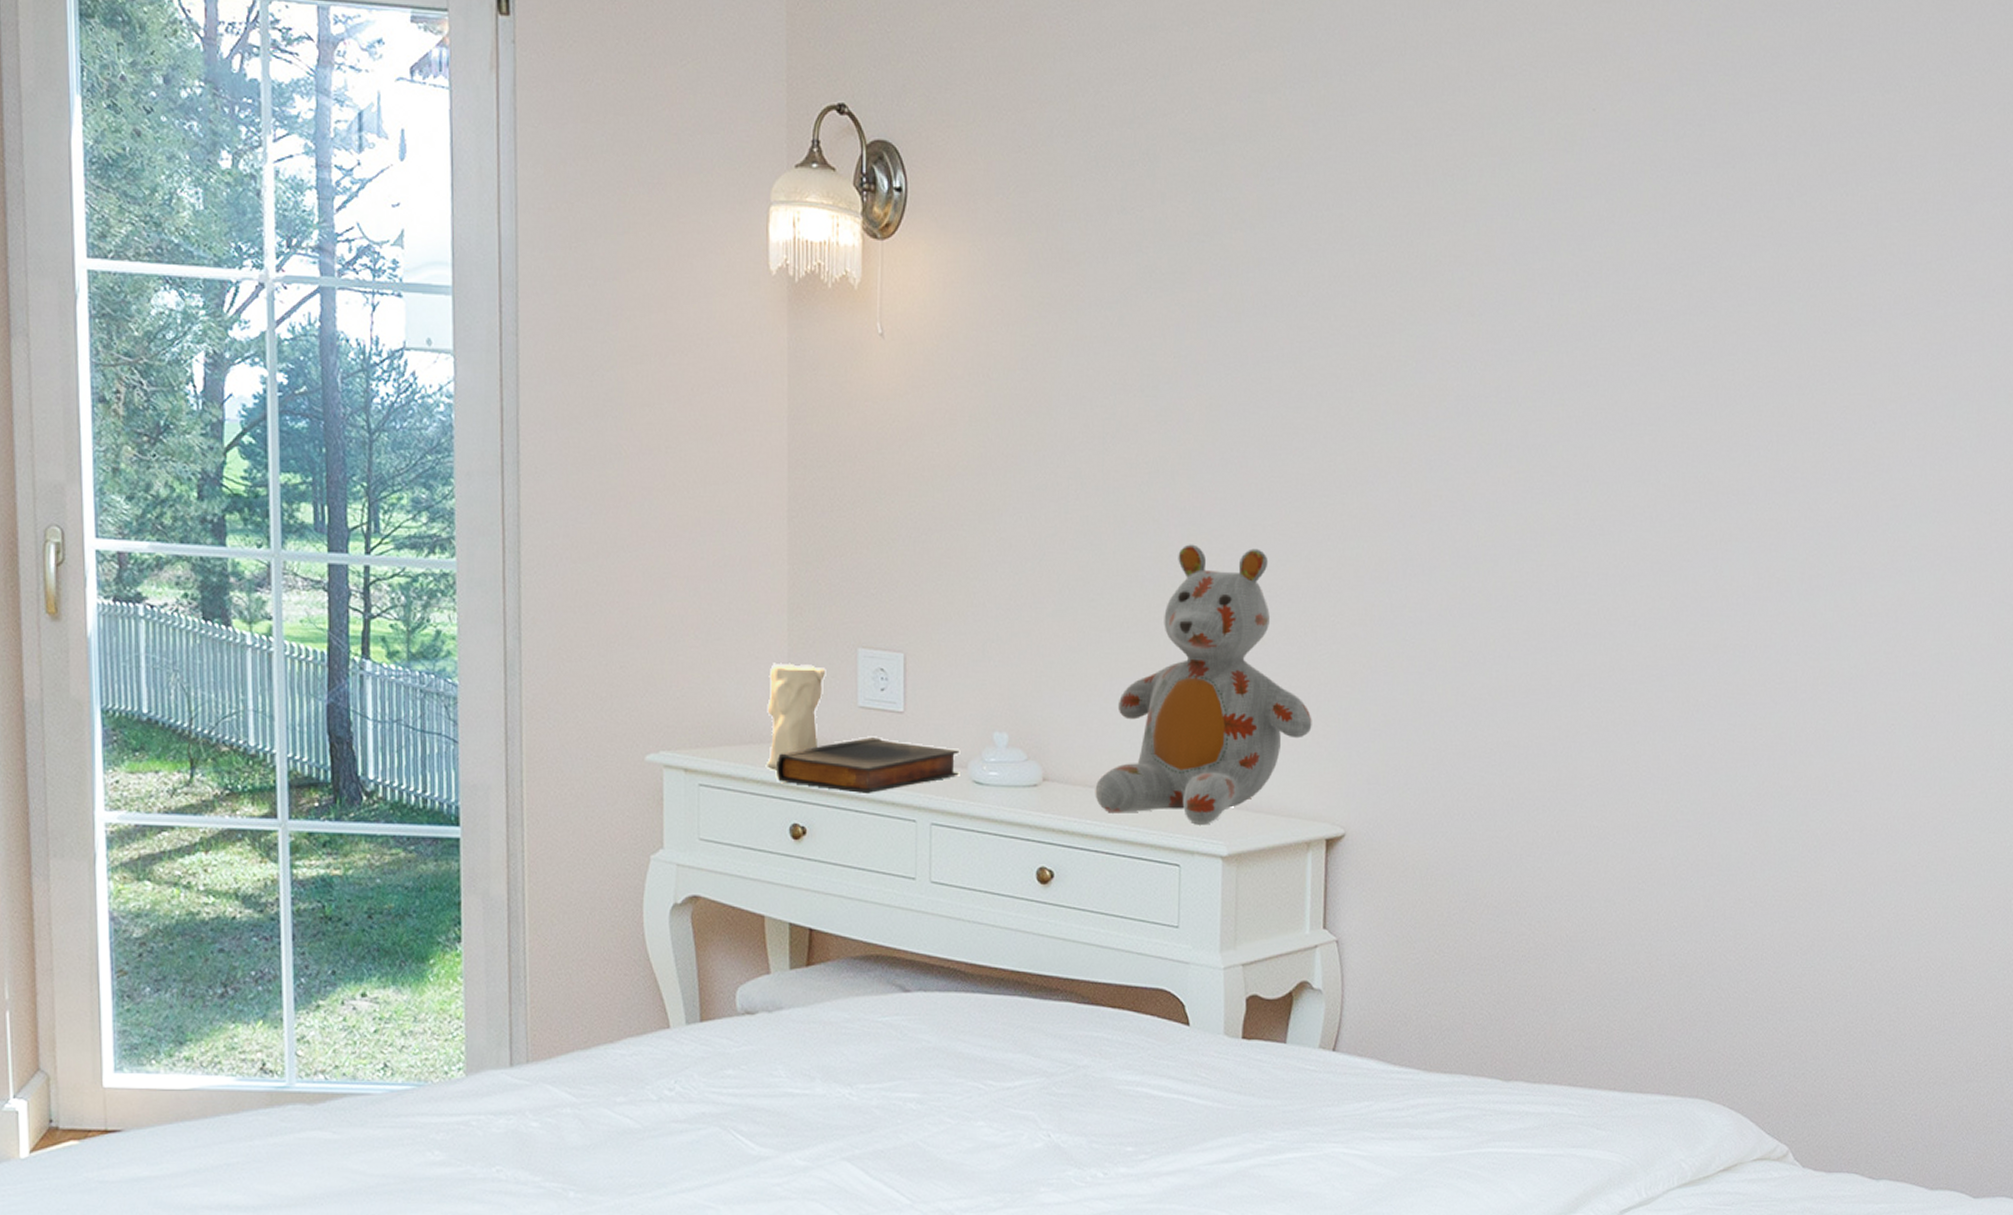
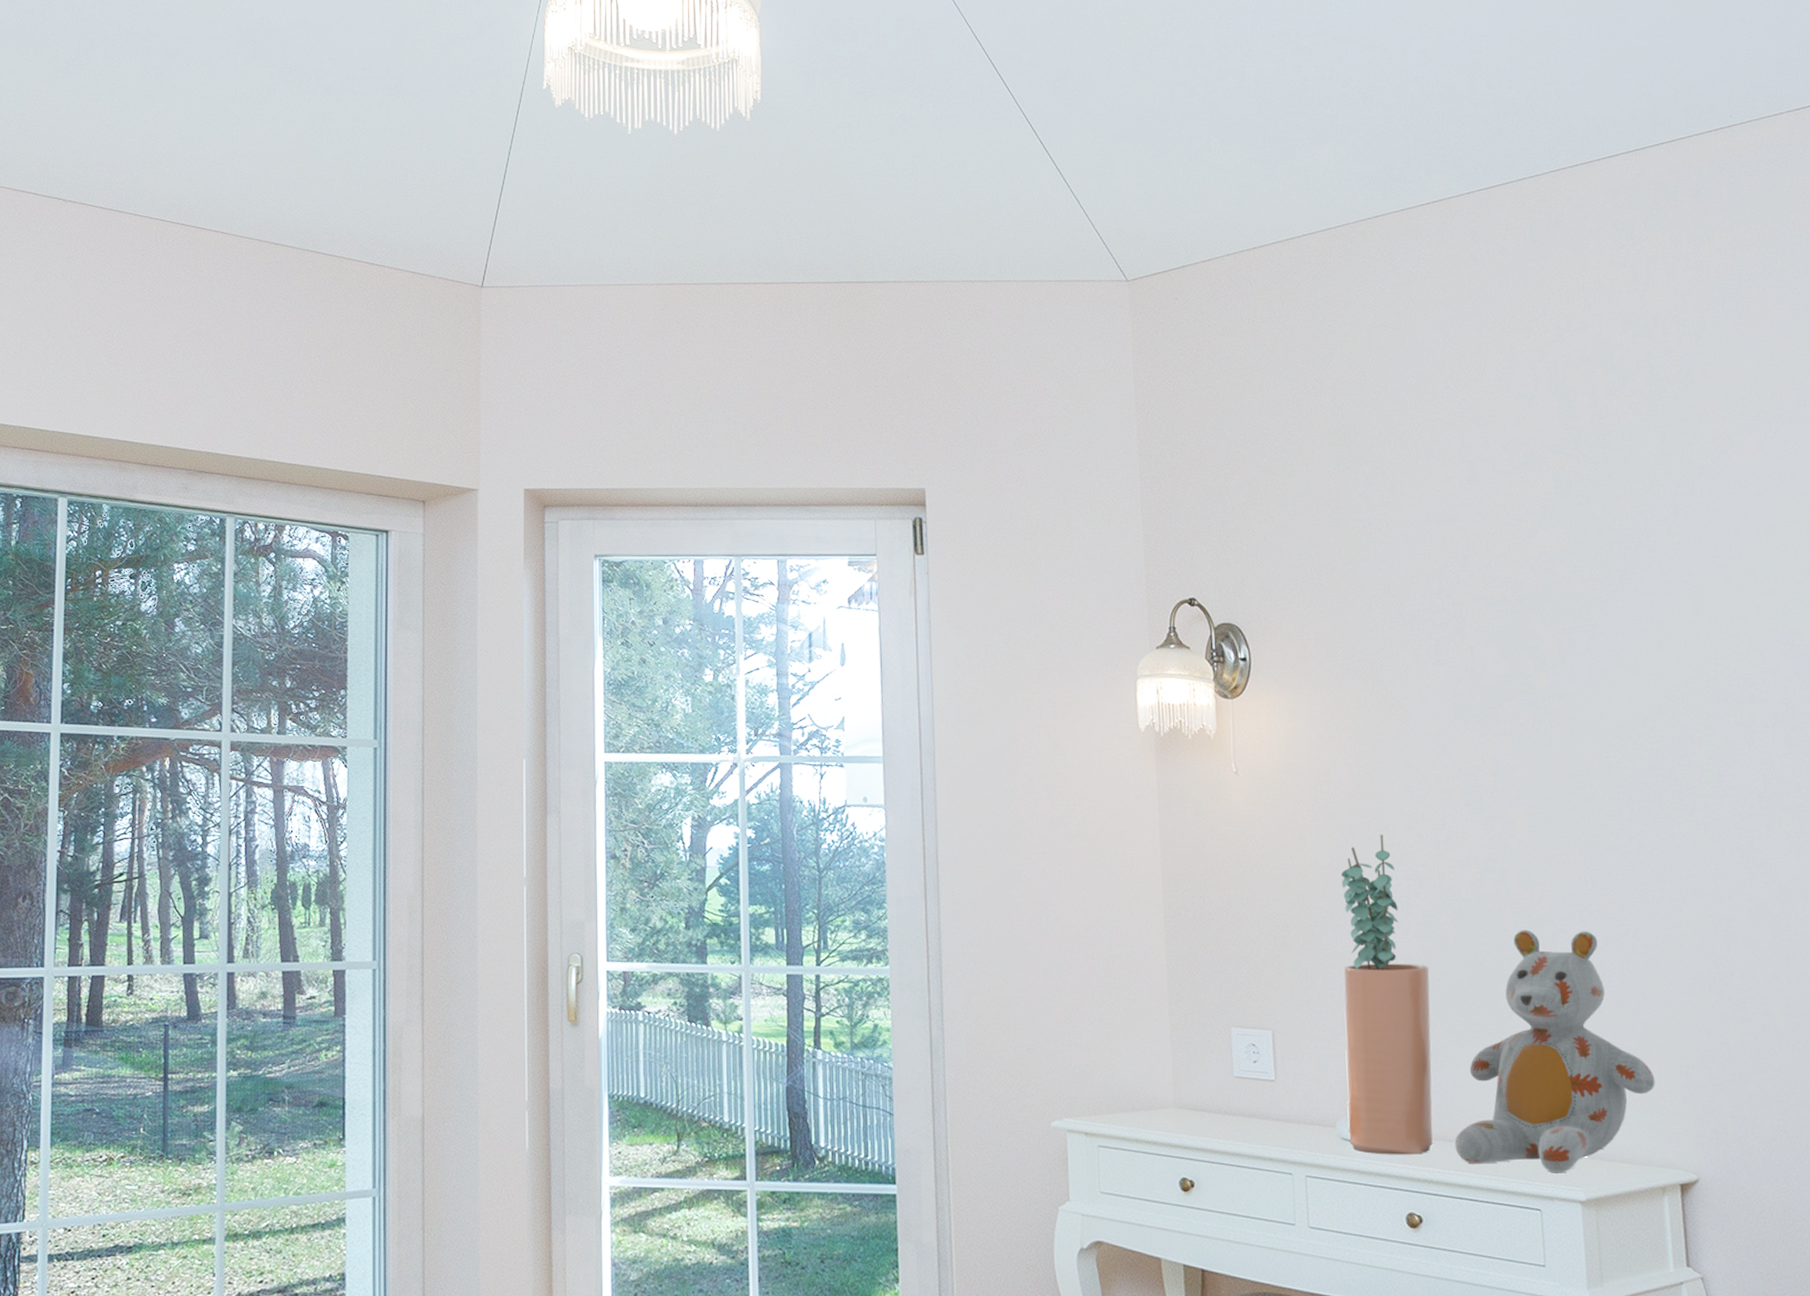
candle: present [767,664,825,771] -> none [1155,1043,1203,1133]
book: present [777,737,959,795] -> none [1165,1103,1328,1152]
vase: none [981,421,1084,801] -> present [1341,834,1433,1155]

